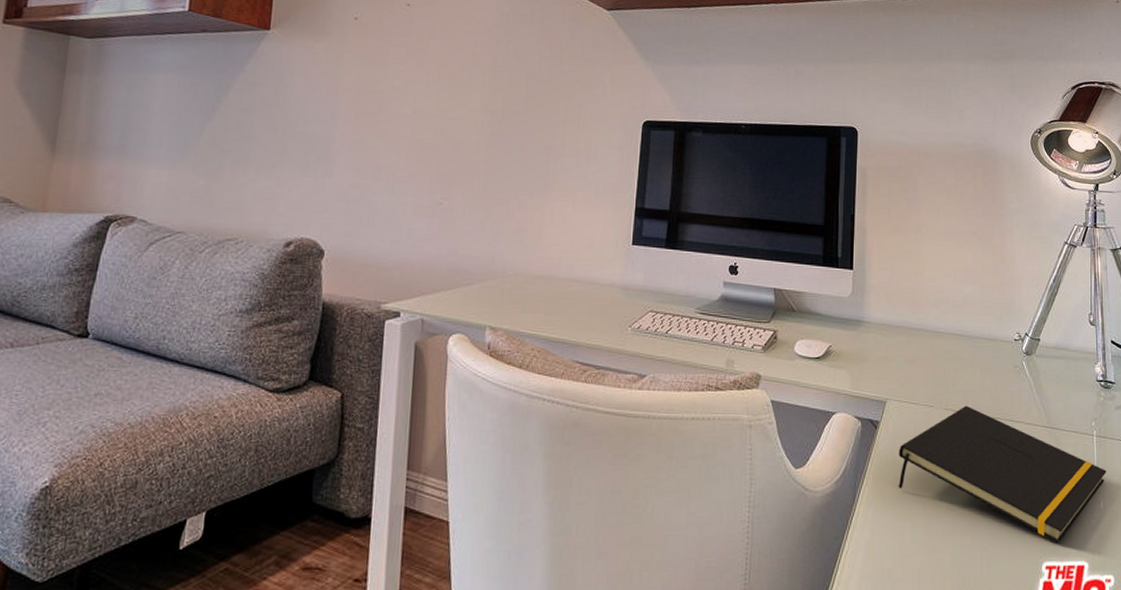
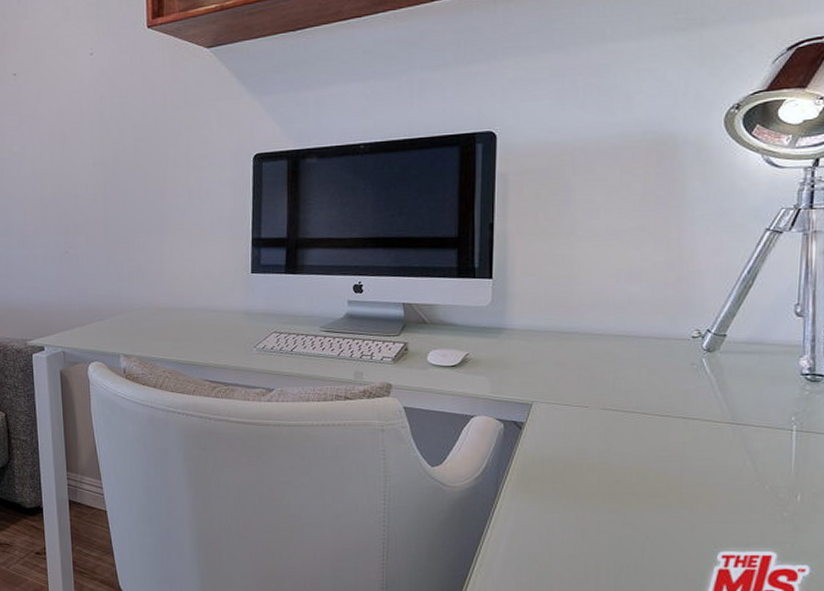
notepad: present [898,405,1107,544] -> none [546,404,808,535]

